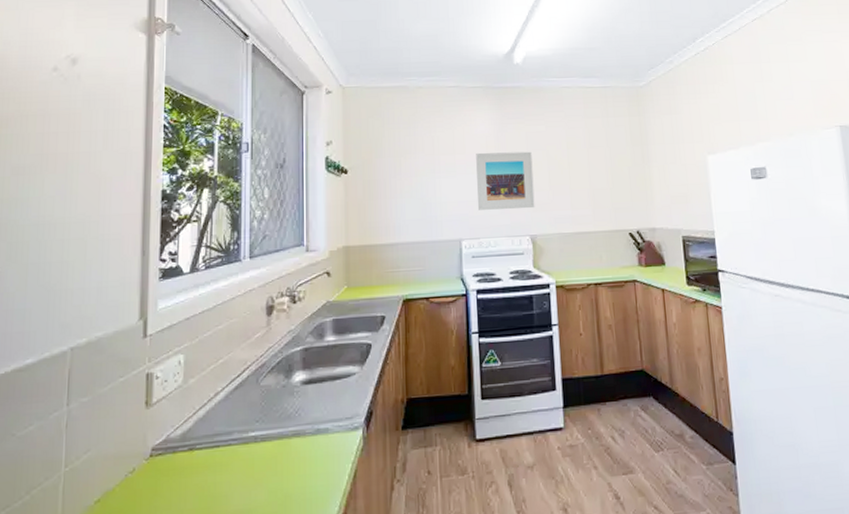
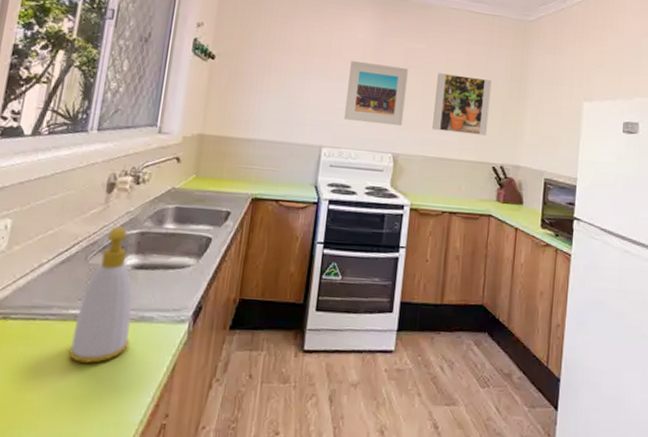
soap bottle: none [254,346,309,483] -> present [68,226,132,364]
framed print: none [561,149,619,207] -> present [432,73,492,136]

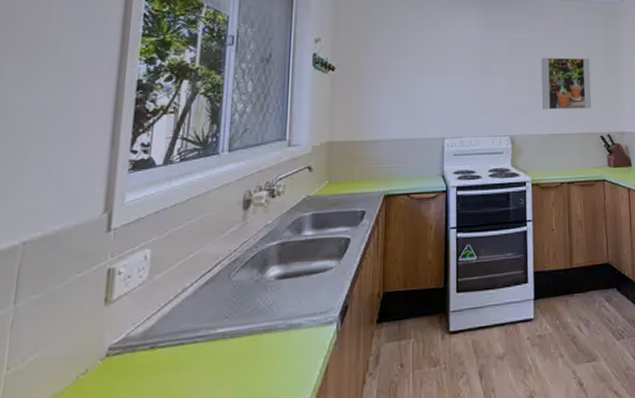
soap bottle: present [68,226,132,364] -> none [220,240,281,380]
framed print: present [343,60,408,127] -> none [461,56,515,111]

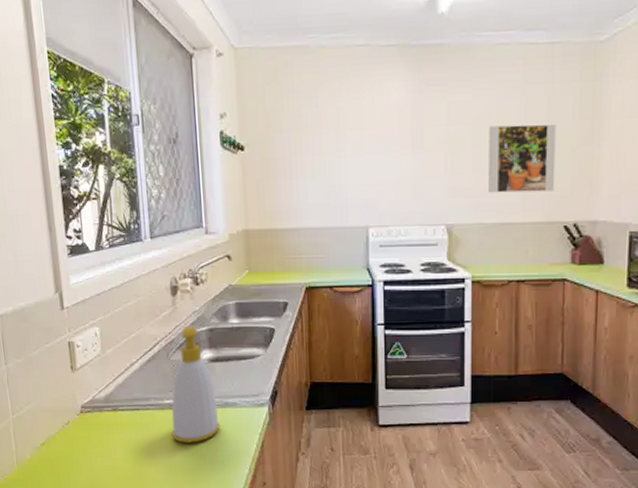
soap bottle: none [220,240,281,380] -> present [171,325,220,444]

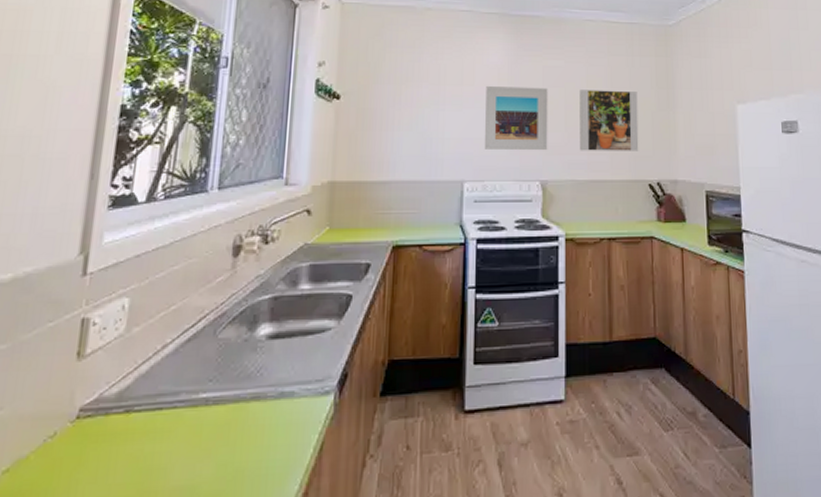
soap bottle: present [171,325,220,444] -> none [201,293,270,455]
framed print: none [387,126,454,195] -> present [484,85,548,151]

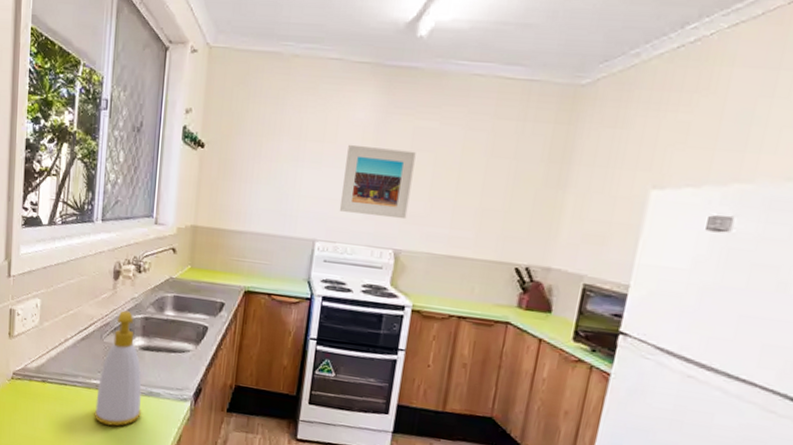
soap bottle: none [201,293,270,455] -> present [94,310,142,426]
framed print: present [579,89,639,151] -> none [442,156,523,231]

